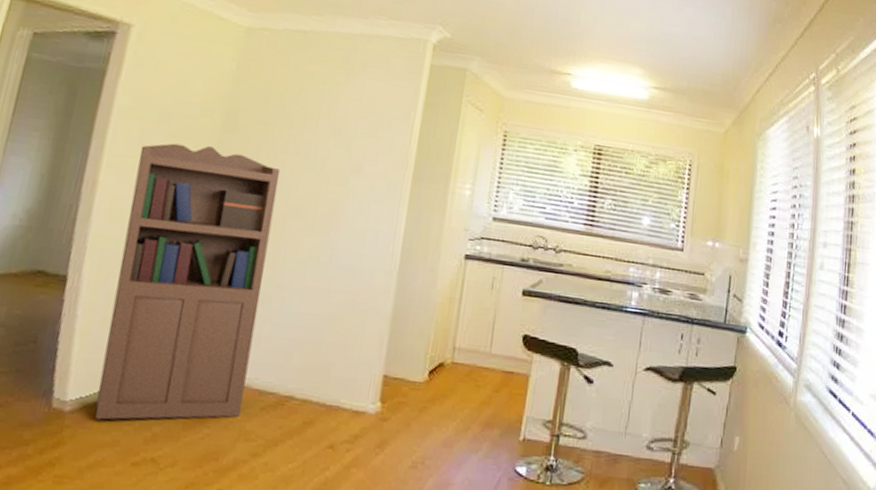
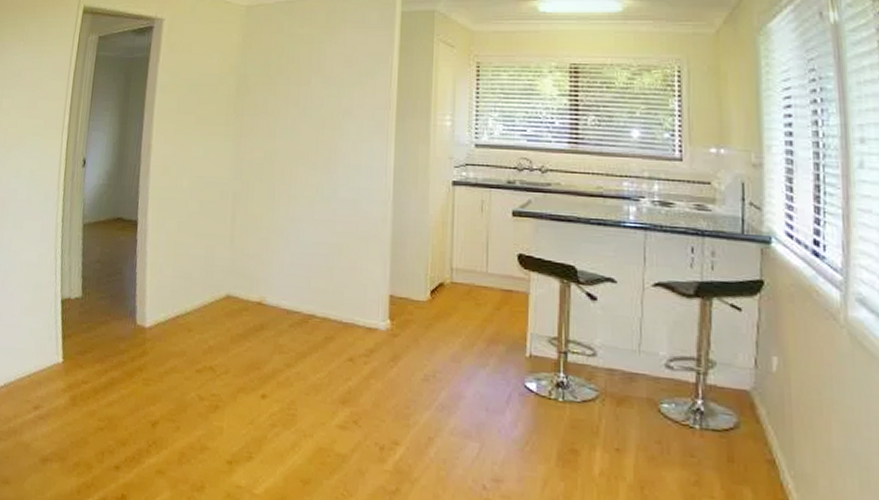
bookcase: present [95,143,281,420] -> none [166,108,285,335]

